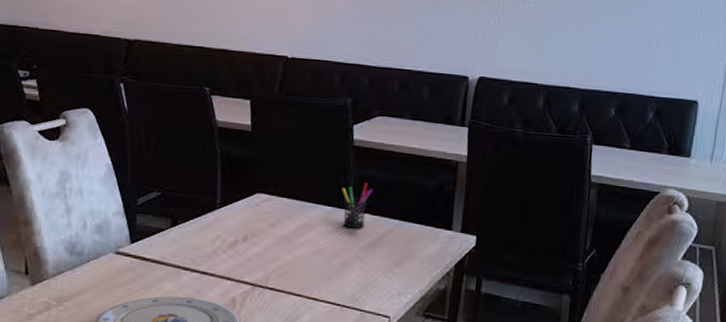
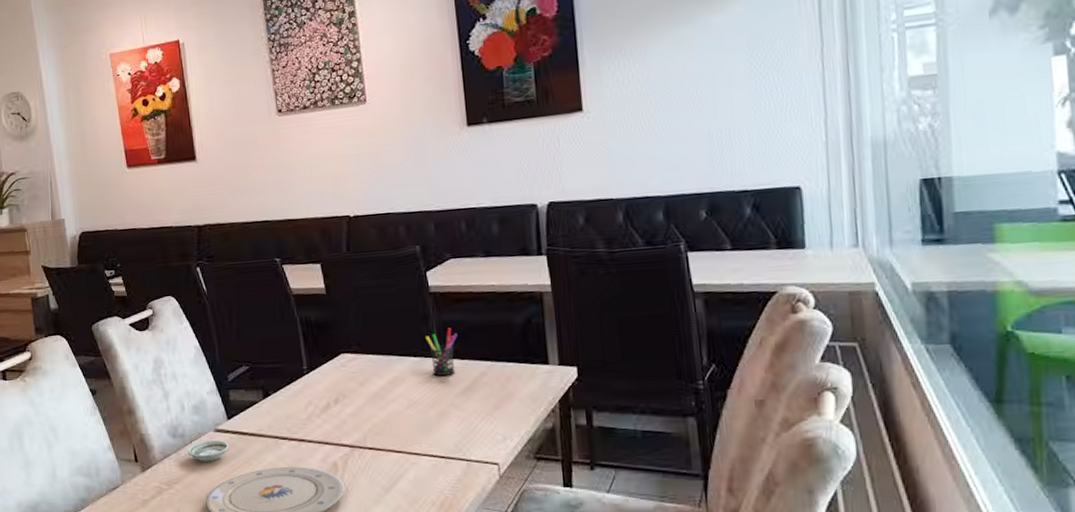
saucer: none [83,261,129,284] -> present [187,440,229,462]

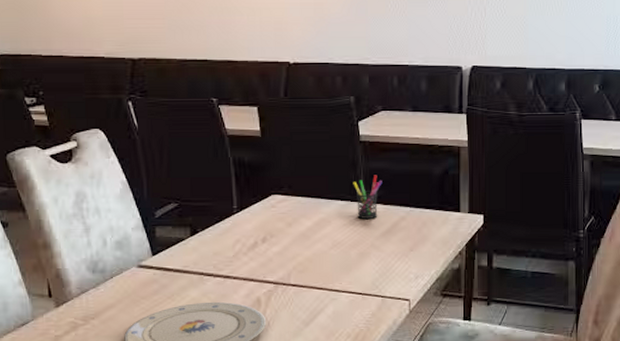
saucer: present [187,440,229,462] -> none [107,275,152,298]

